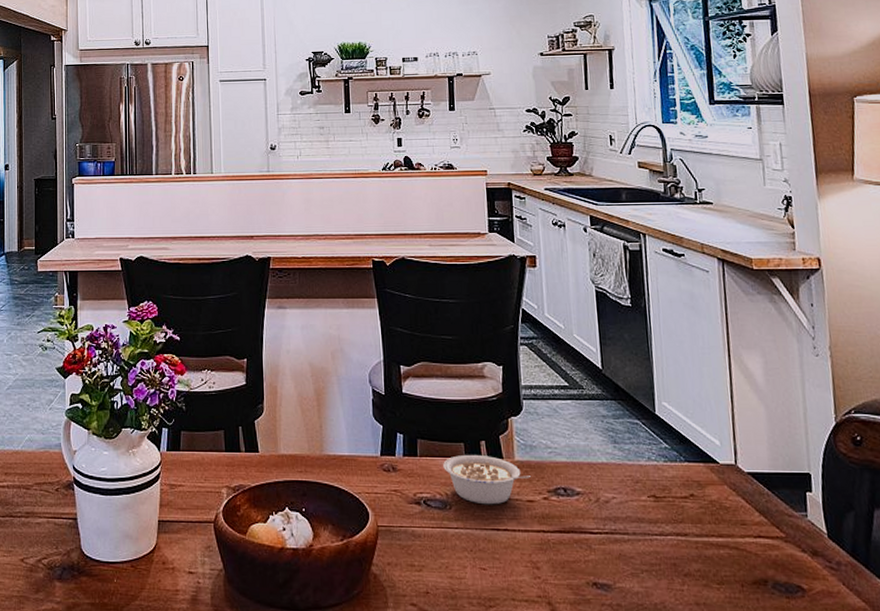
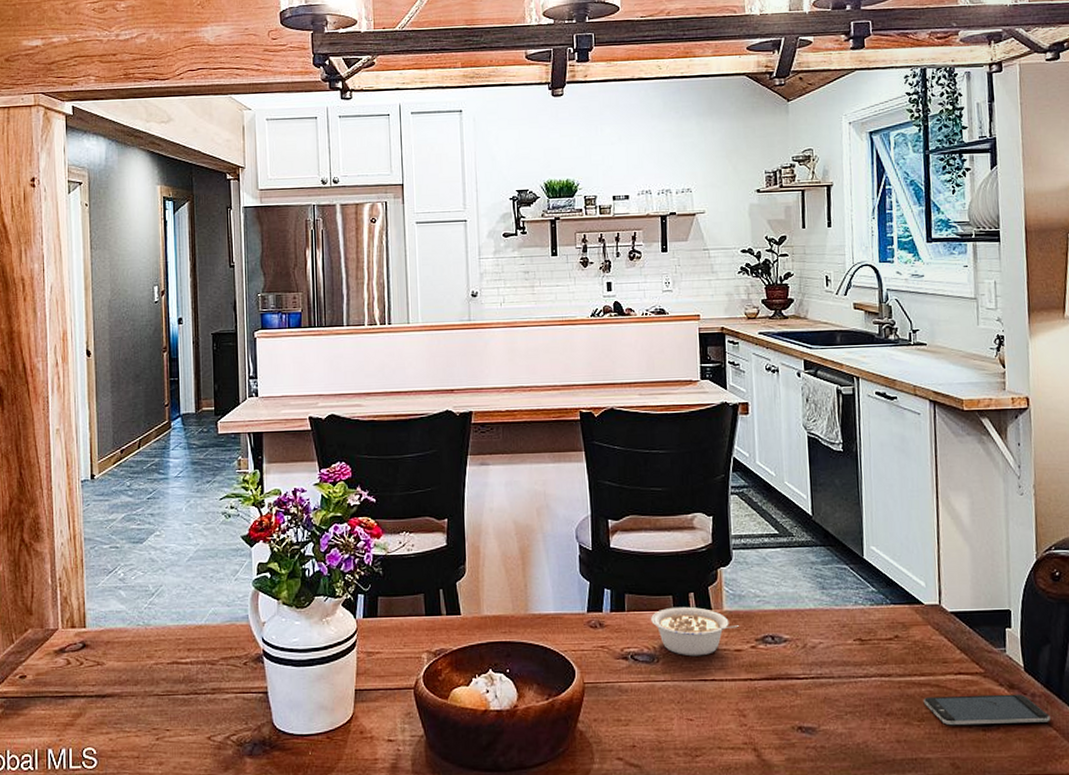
smartphone: none [722,560,858,593] -> present [923,694,1050,726]

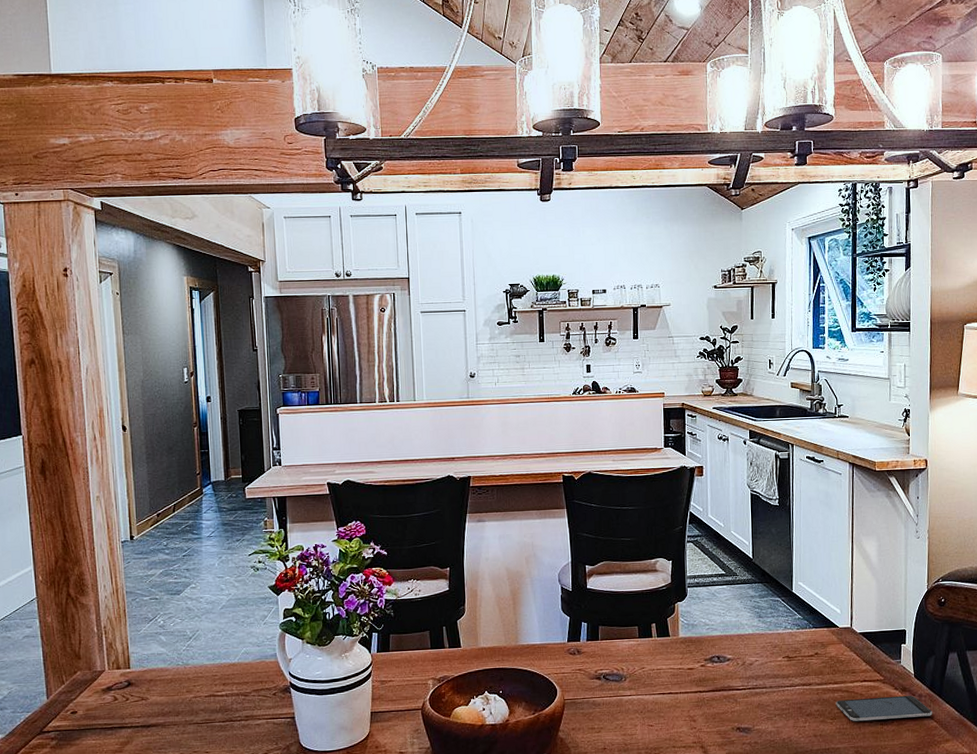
legume: present [651,606,740,656] -> none [620,635,692,675]

